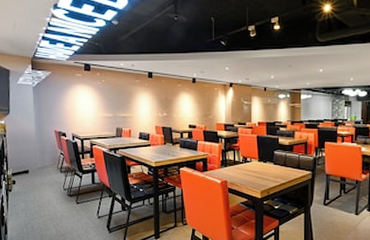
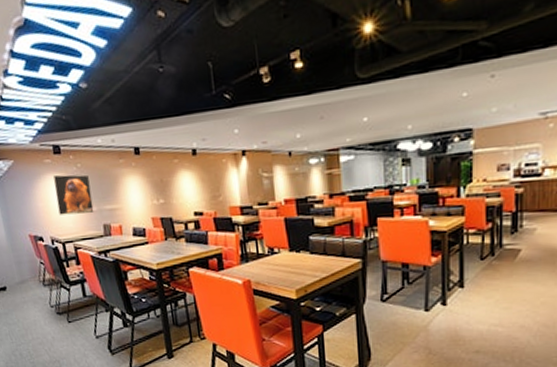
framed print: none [81,86,111,119] -> present [52,174,94,215]

